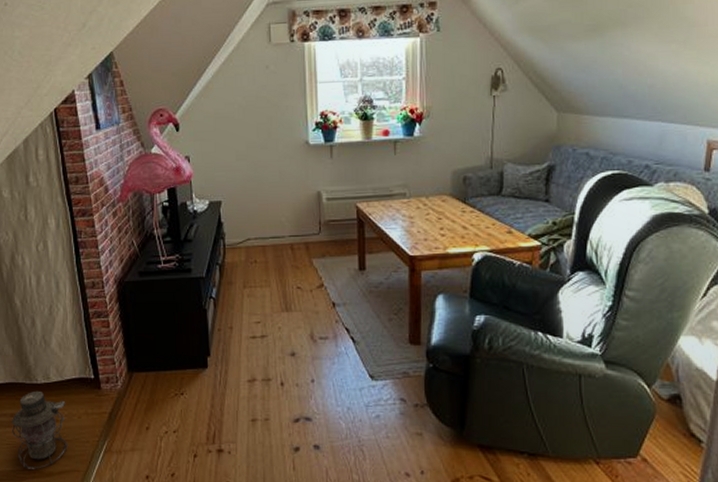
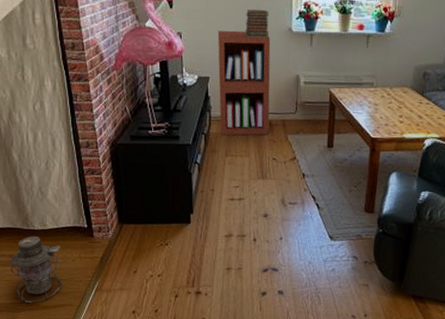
bookshelf: none [228,148,291,265] -> present [217,30,271,136]
book stack: none [257,124,284,156] -> present [244,9,270,39]

